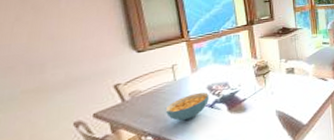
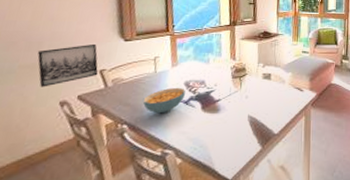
wall art: none [40,58,113,111] -> present [37,43,99,87]

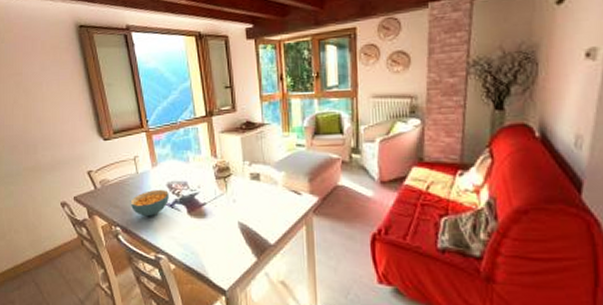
wall art: present [37,43,99,87] -> none [34,144,87,189]

